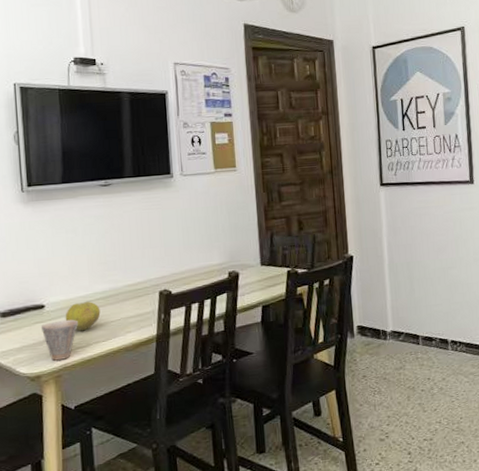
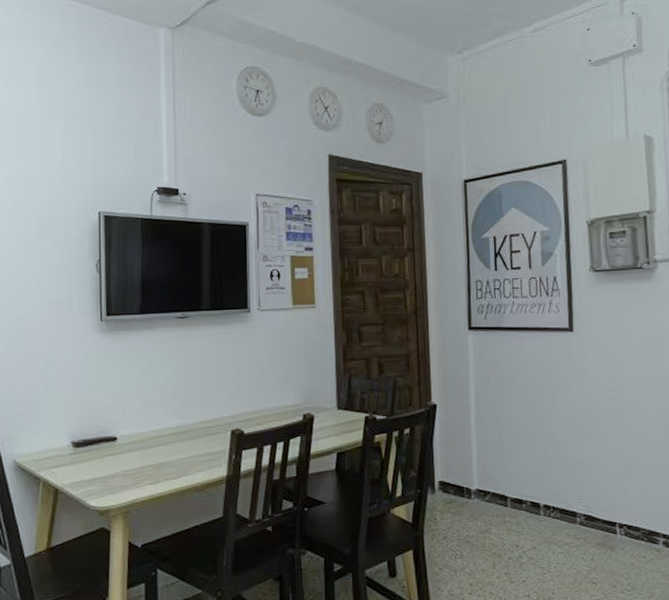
cup: present [42,319,78,361] -> none [113,454,149,495]
fruit: present [65,302,101,331] -> none [136,437,171,467]

